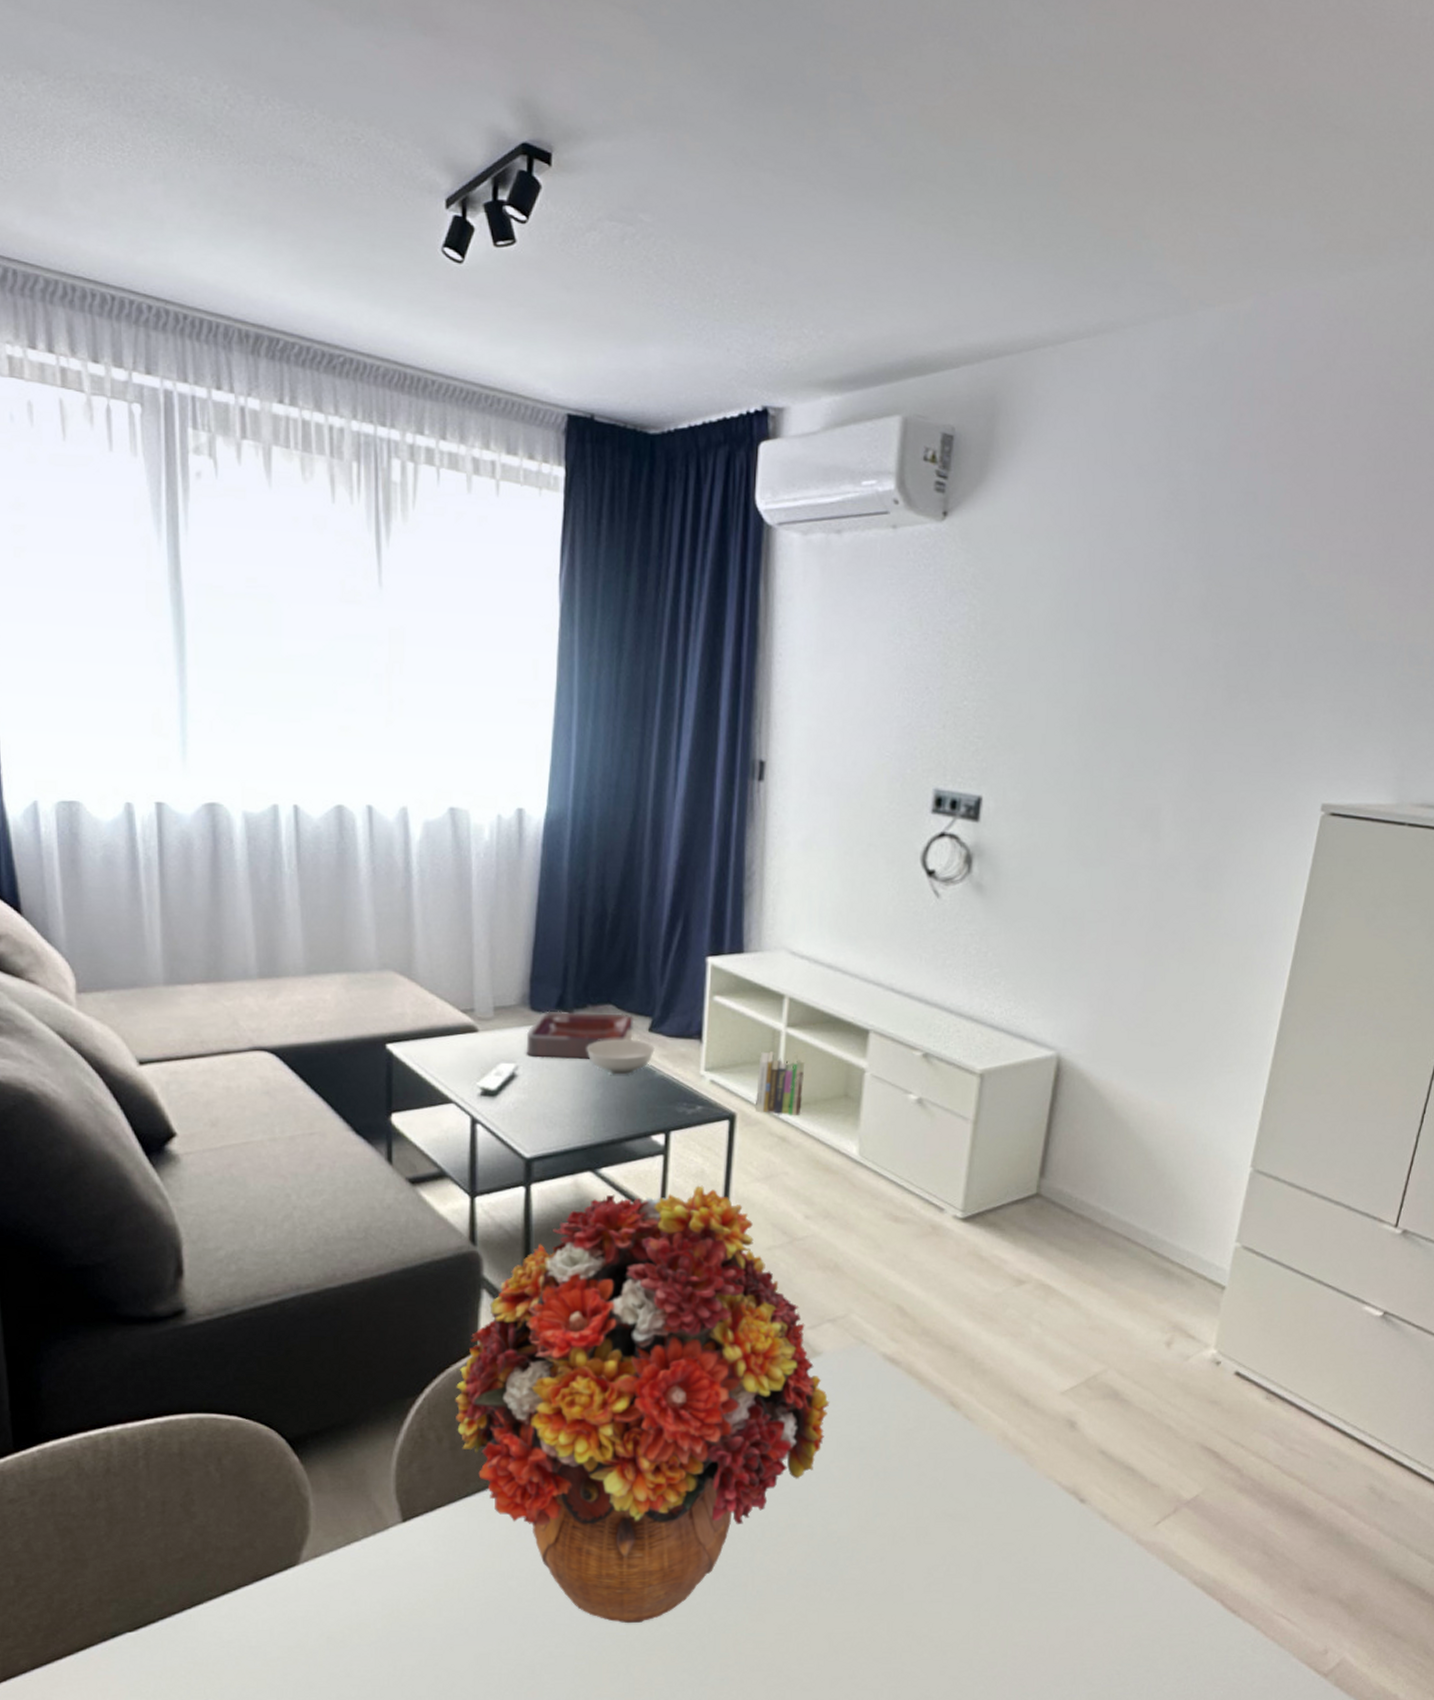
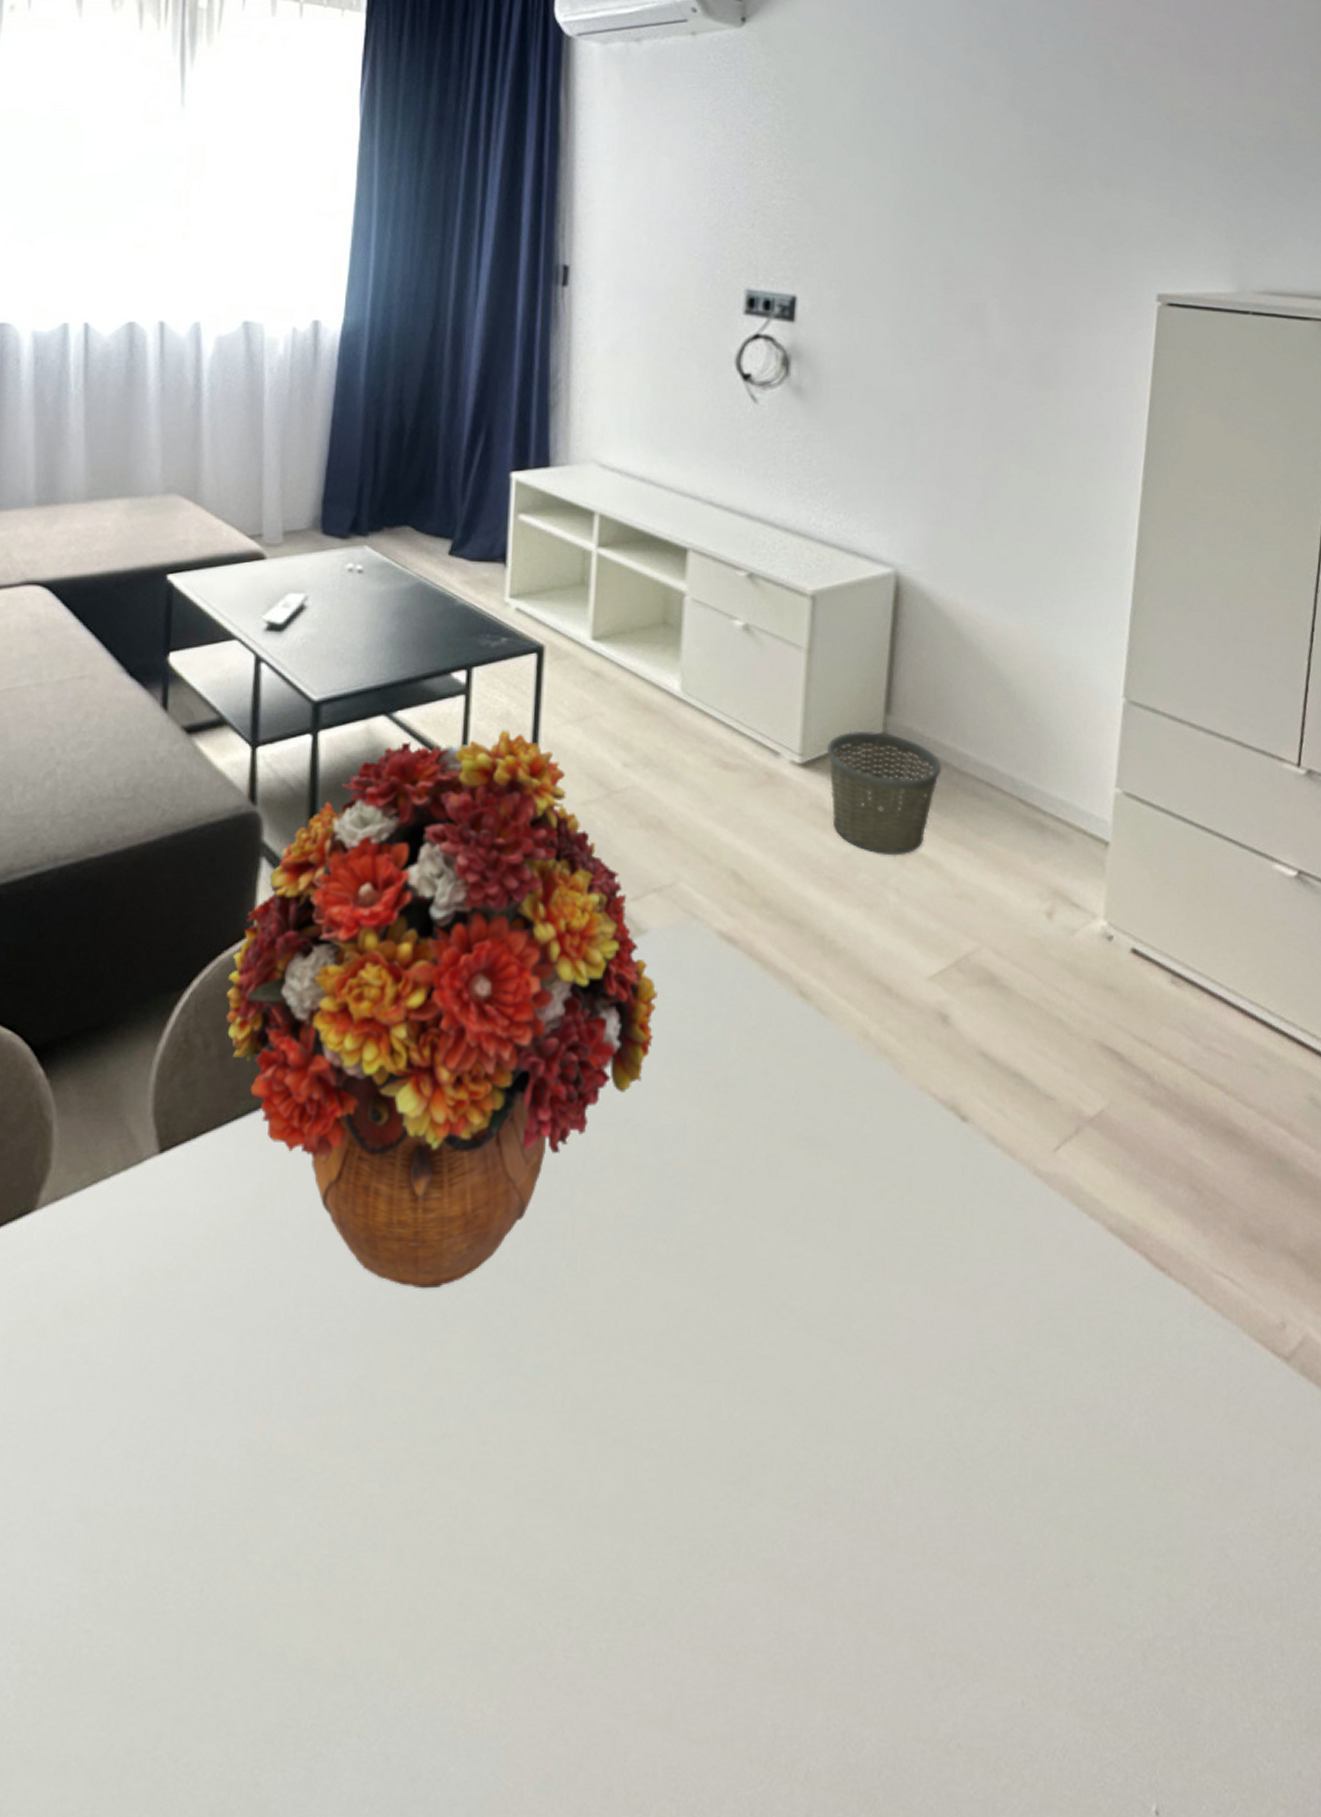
decorative tray: present [526,1010,633,1059] -> none [316,534,432,587]
bowl: present [586,1039,655,1075] -> none [381,564,455,604]
books: present [756,1051,805,1116] -> none [566,575,619,648]
basket: none [985,1191,1086,1295] -> present [826,730,942,856]

